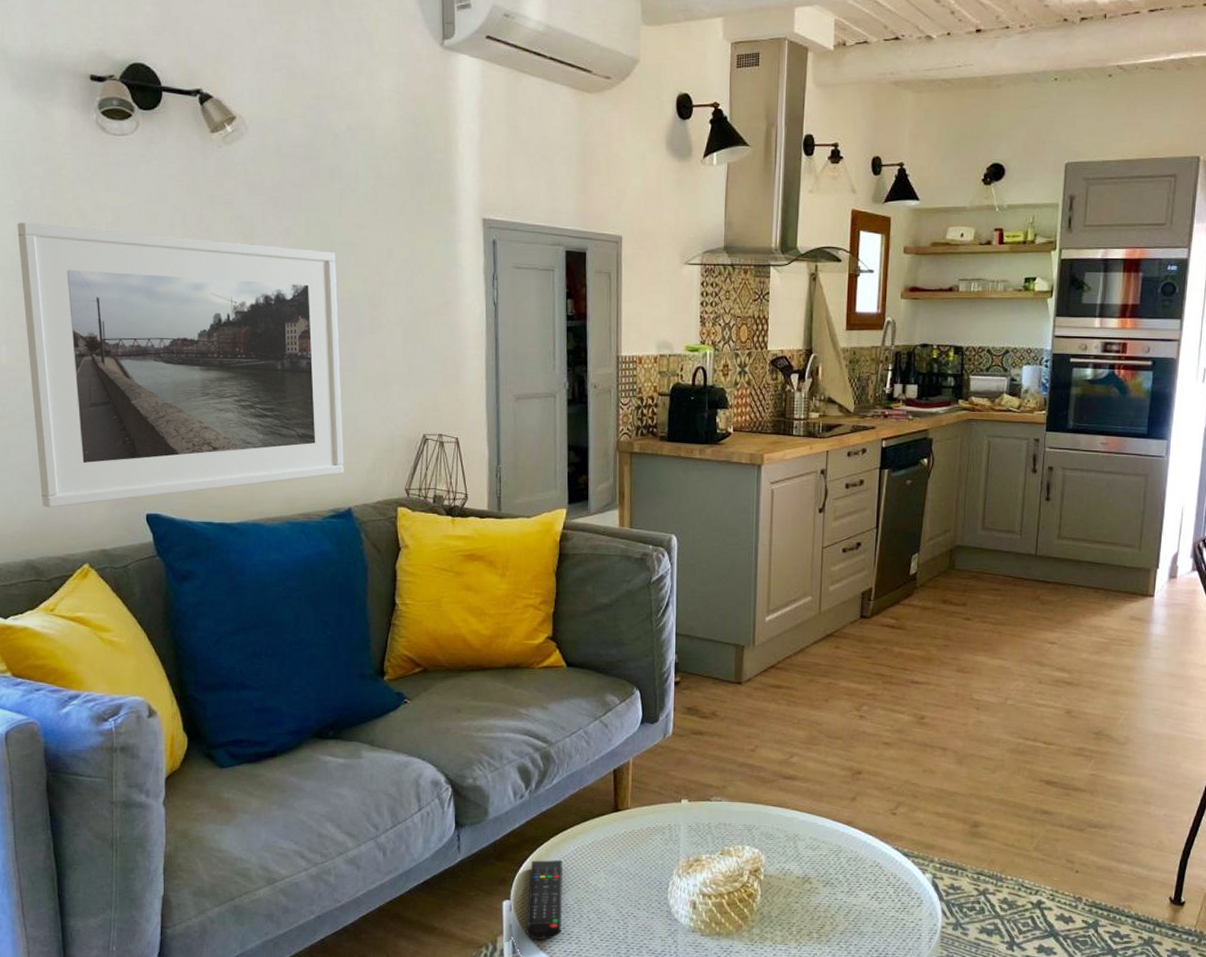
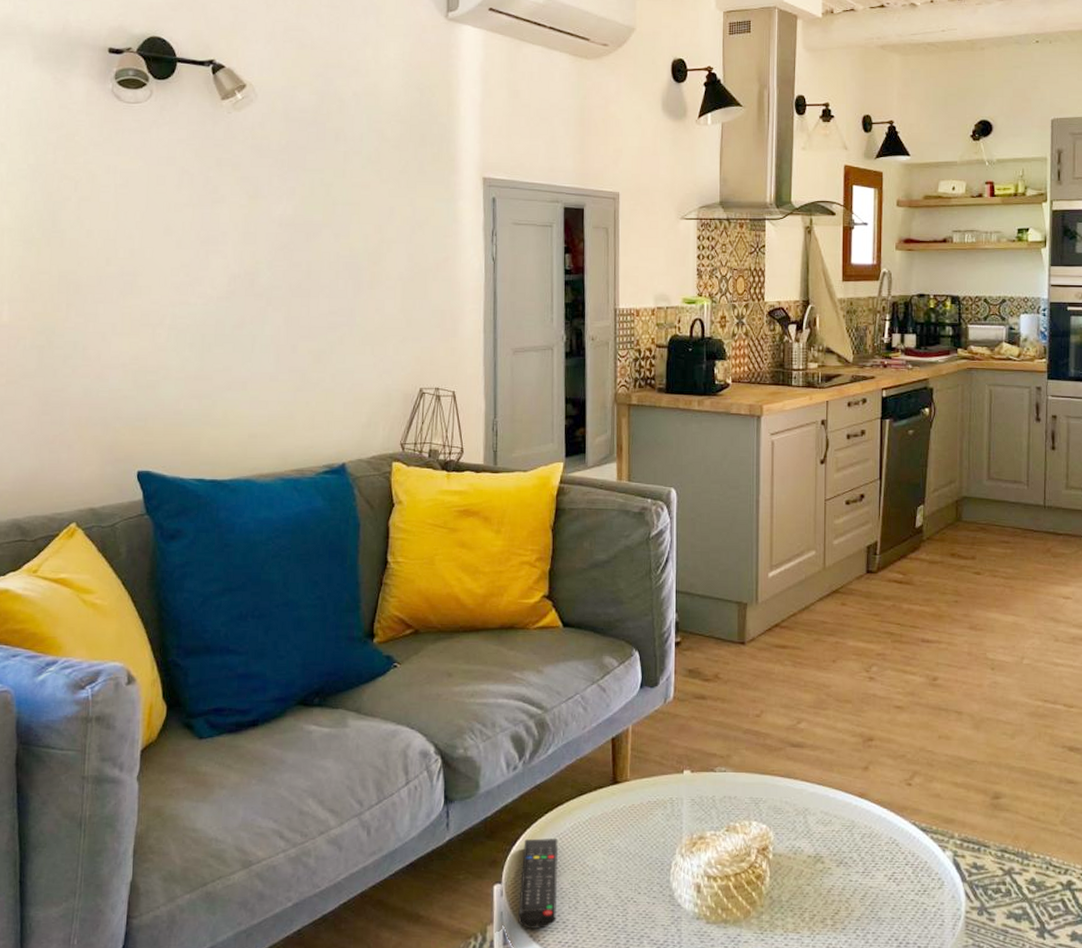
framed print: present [17,222,344,508] -> none [28,185,340,466]

